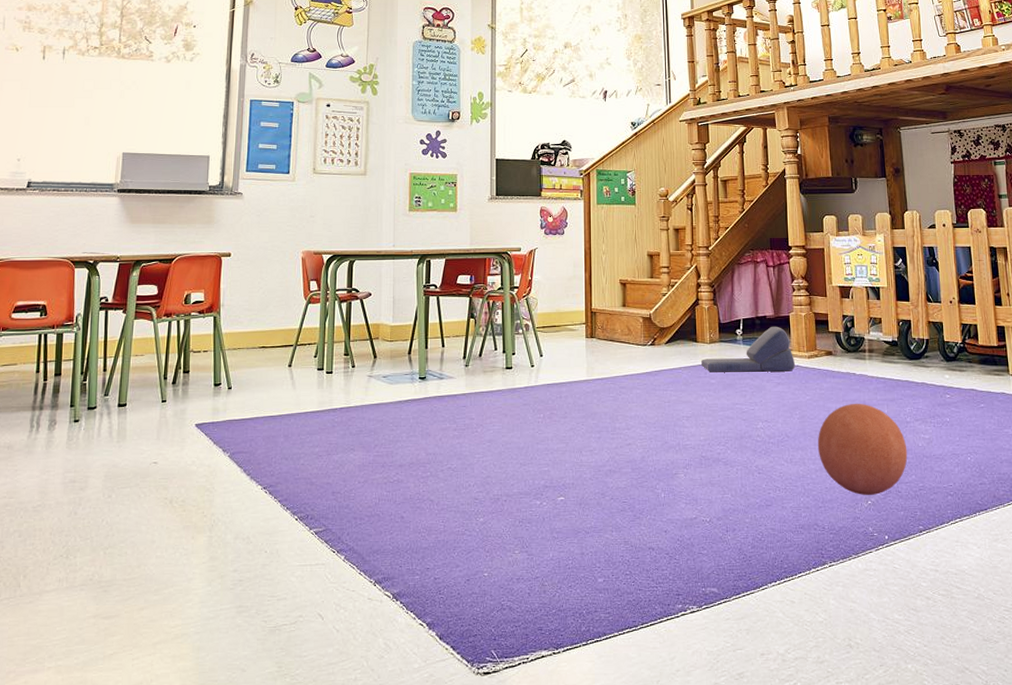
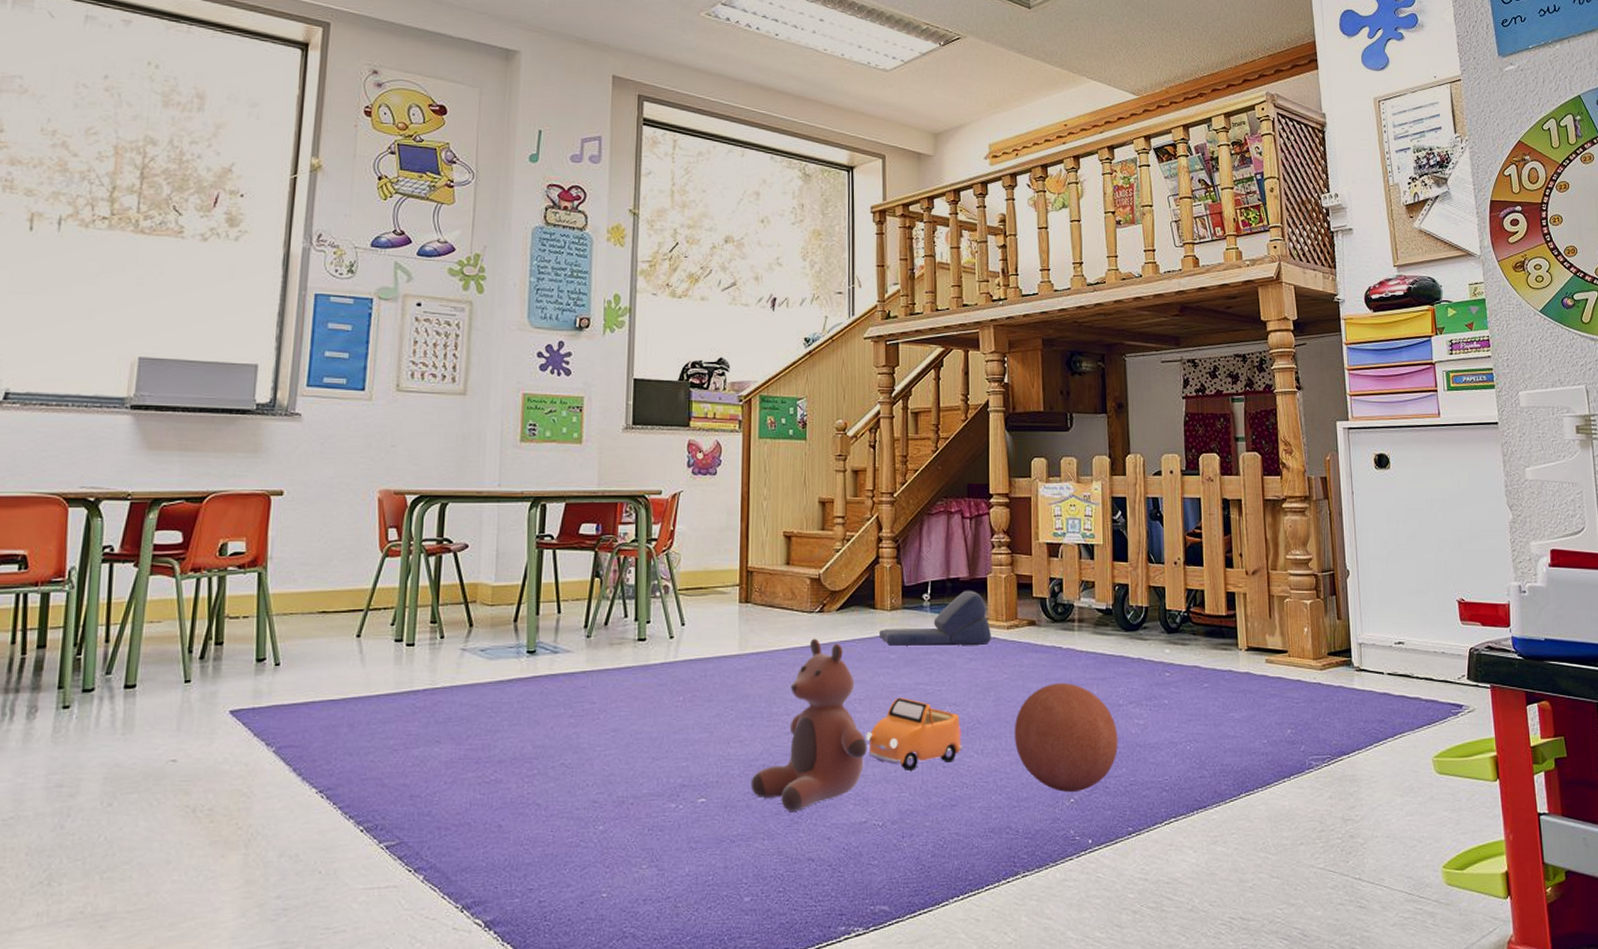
teddy bear: none [600,366,695,509] -> present [750,638,867,811]
toy car: none [693,415,774,476] -> present [866,697,962,771]

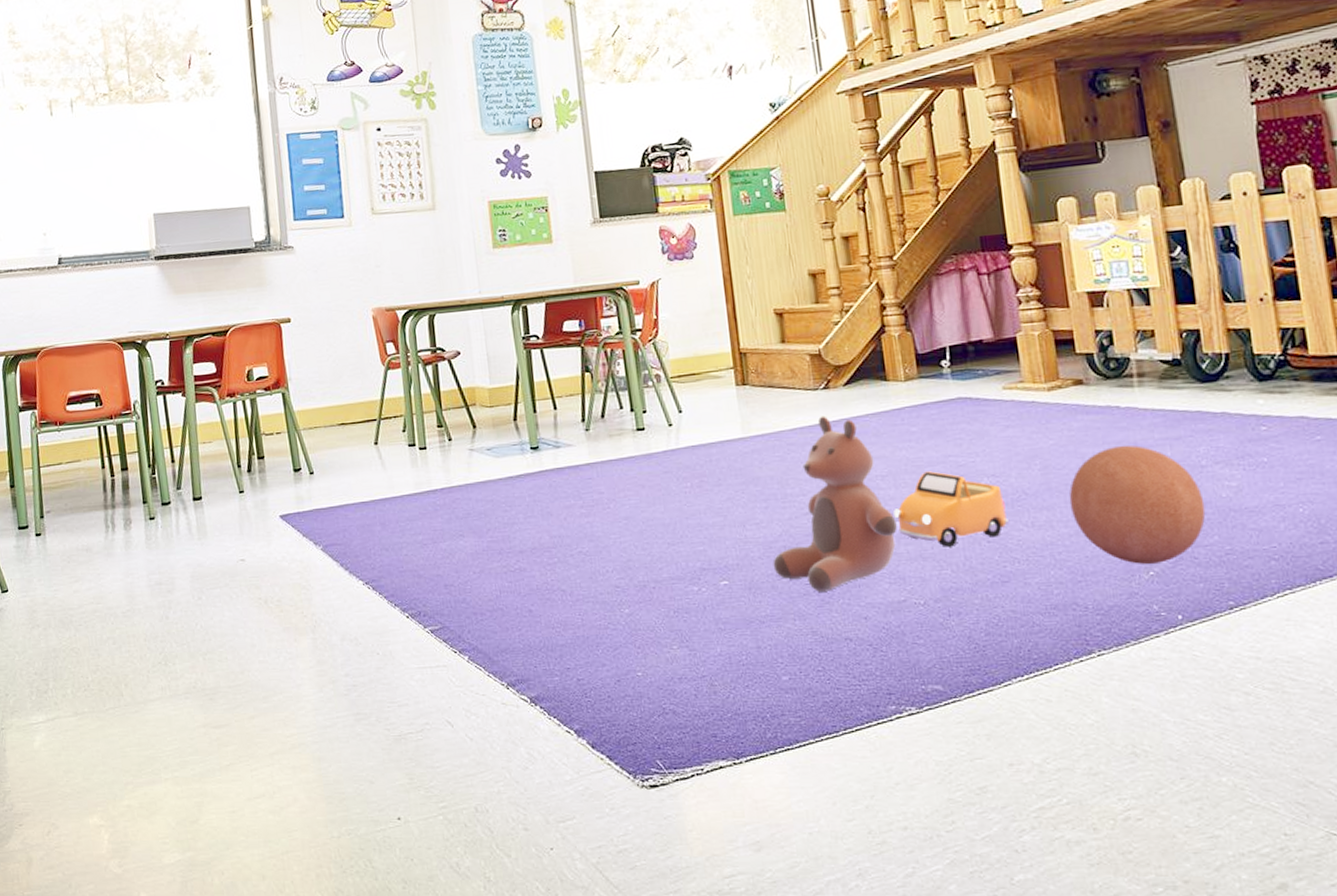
cushion: present [880,590,992,646] -> none [895,352,1031,418]

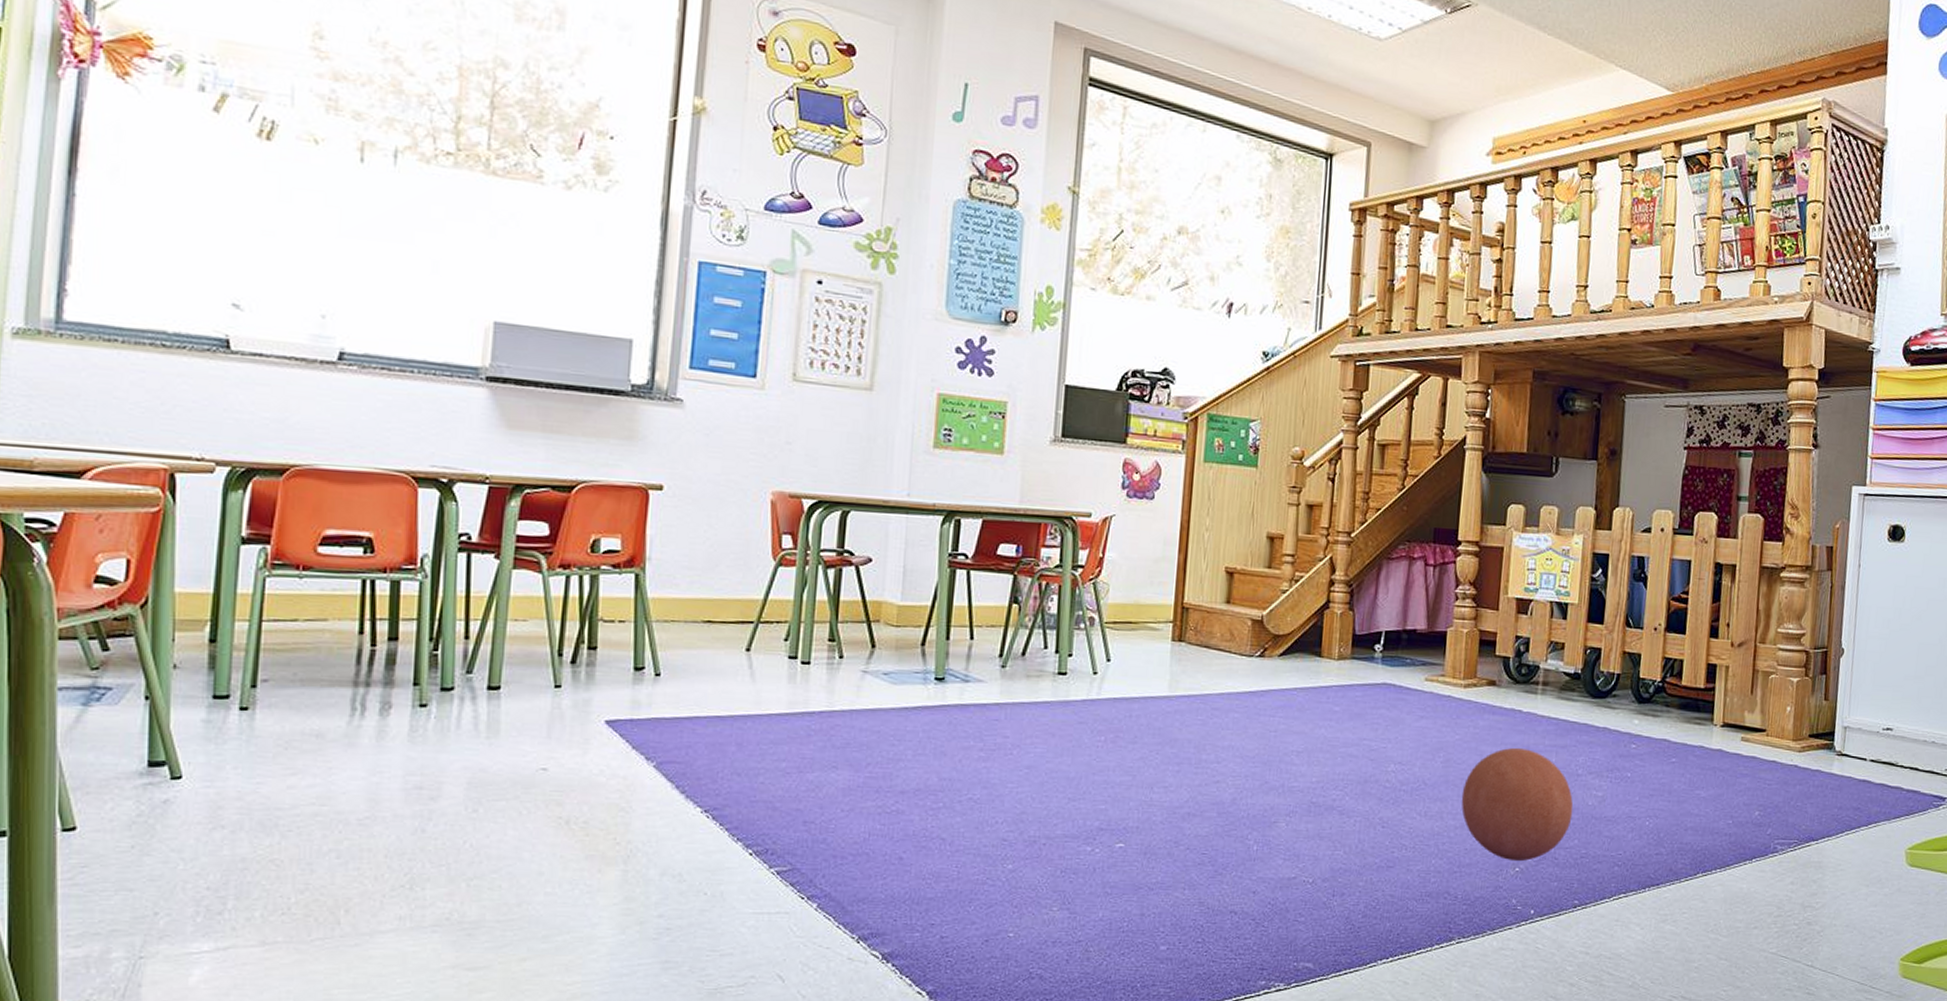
teddy bear: present [773,416,897,592] -> none [1173,684,1302,863]
toy car: present [893,471,1009,547] -> none [1301,752,1405,829]

